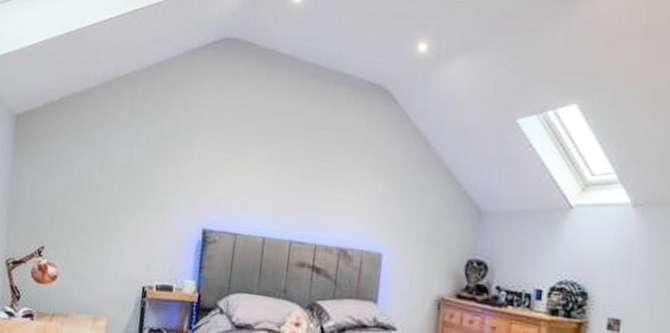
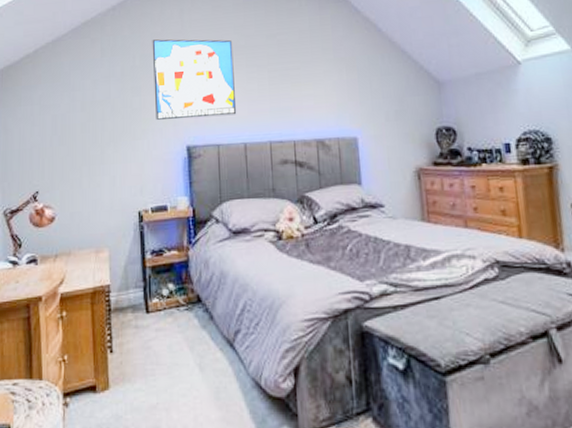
wall art: none [175,110,269,206] -> present [152,39,237,120]

